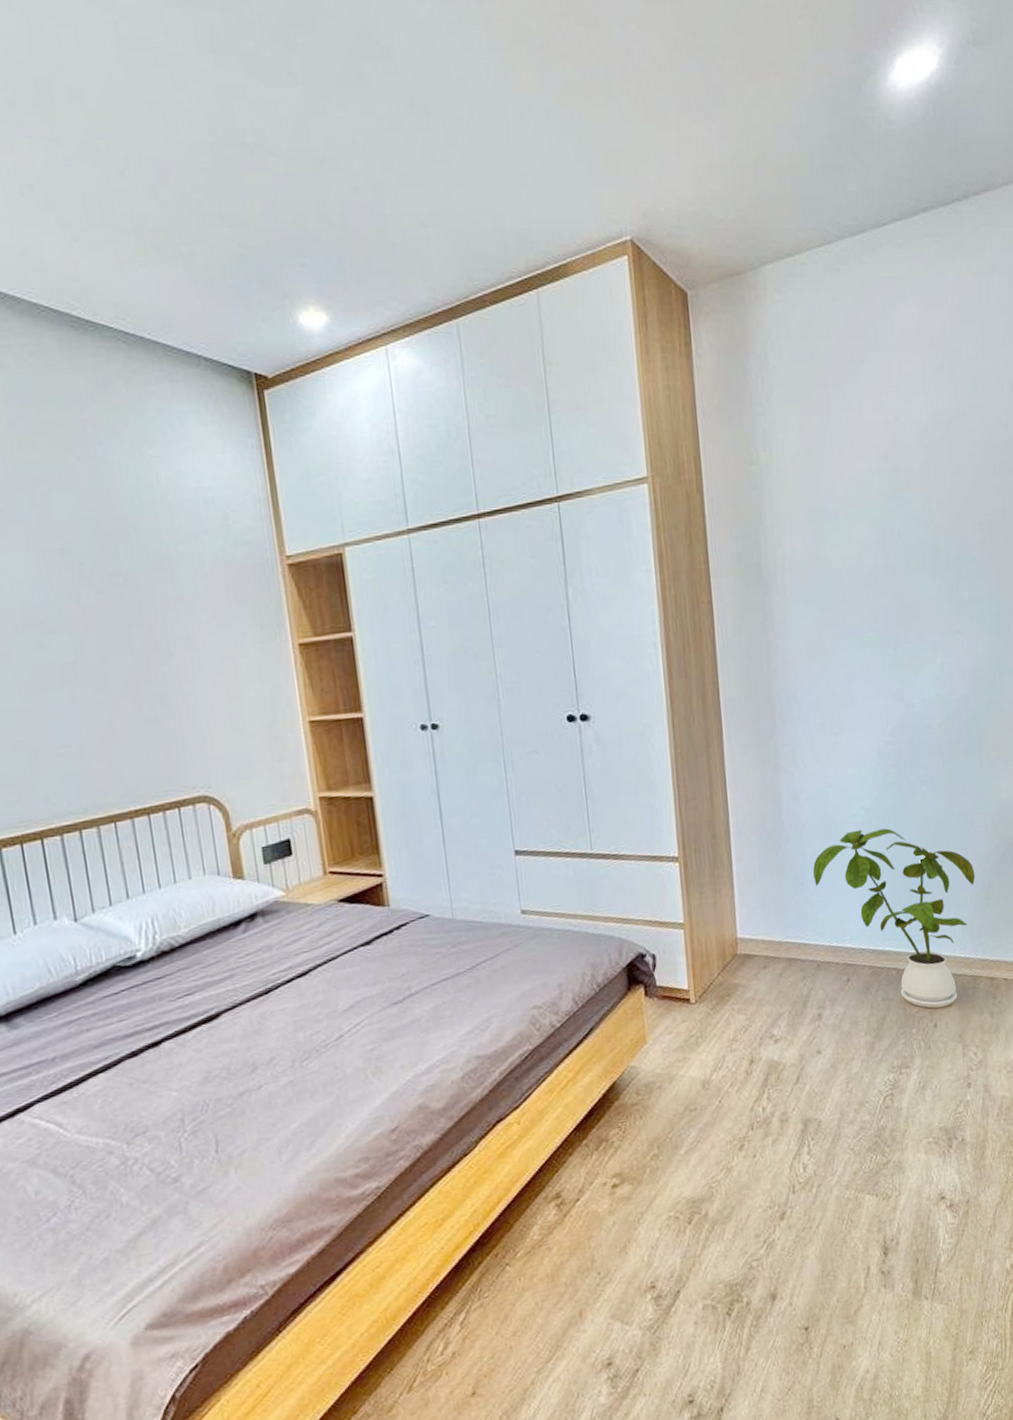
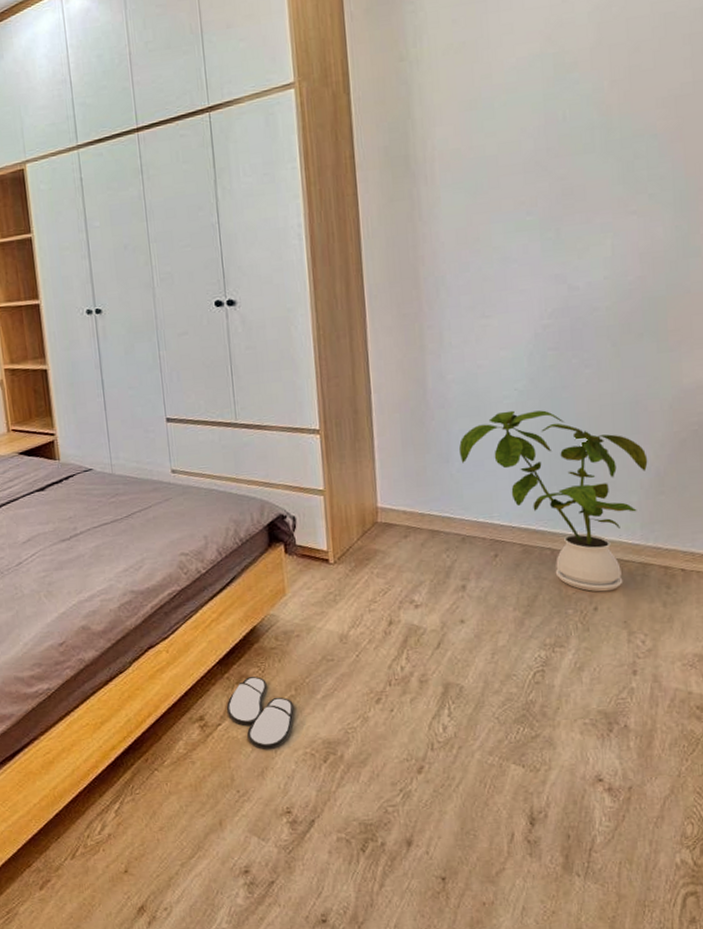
slippers: none [585,1138,658,1221] -> present [226,676,295,749]

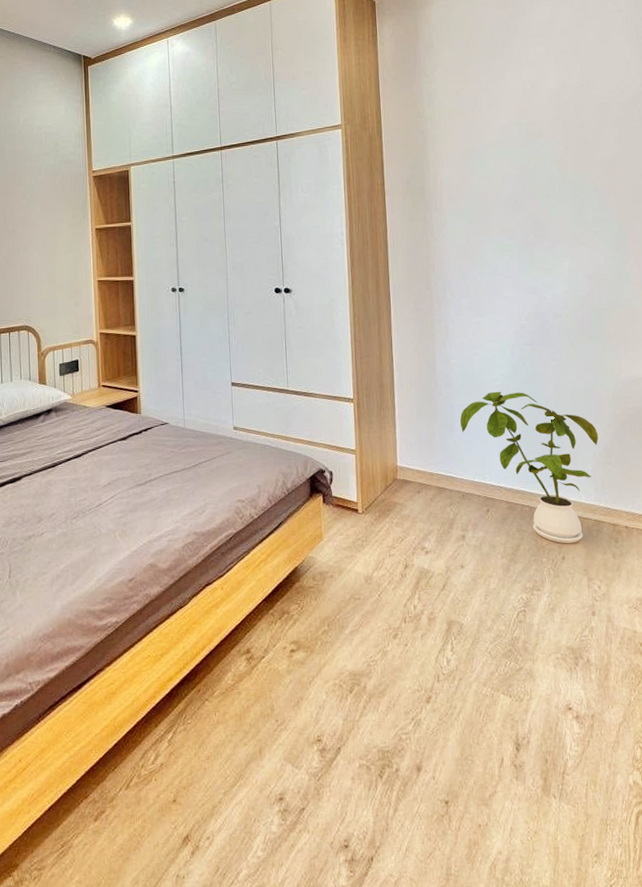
slippers: present [226,676,295,749] -> none [269,613,327,681]

